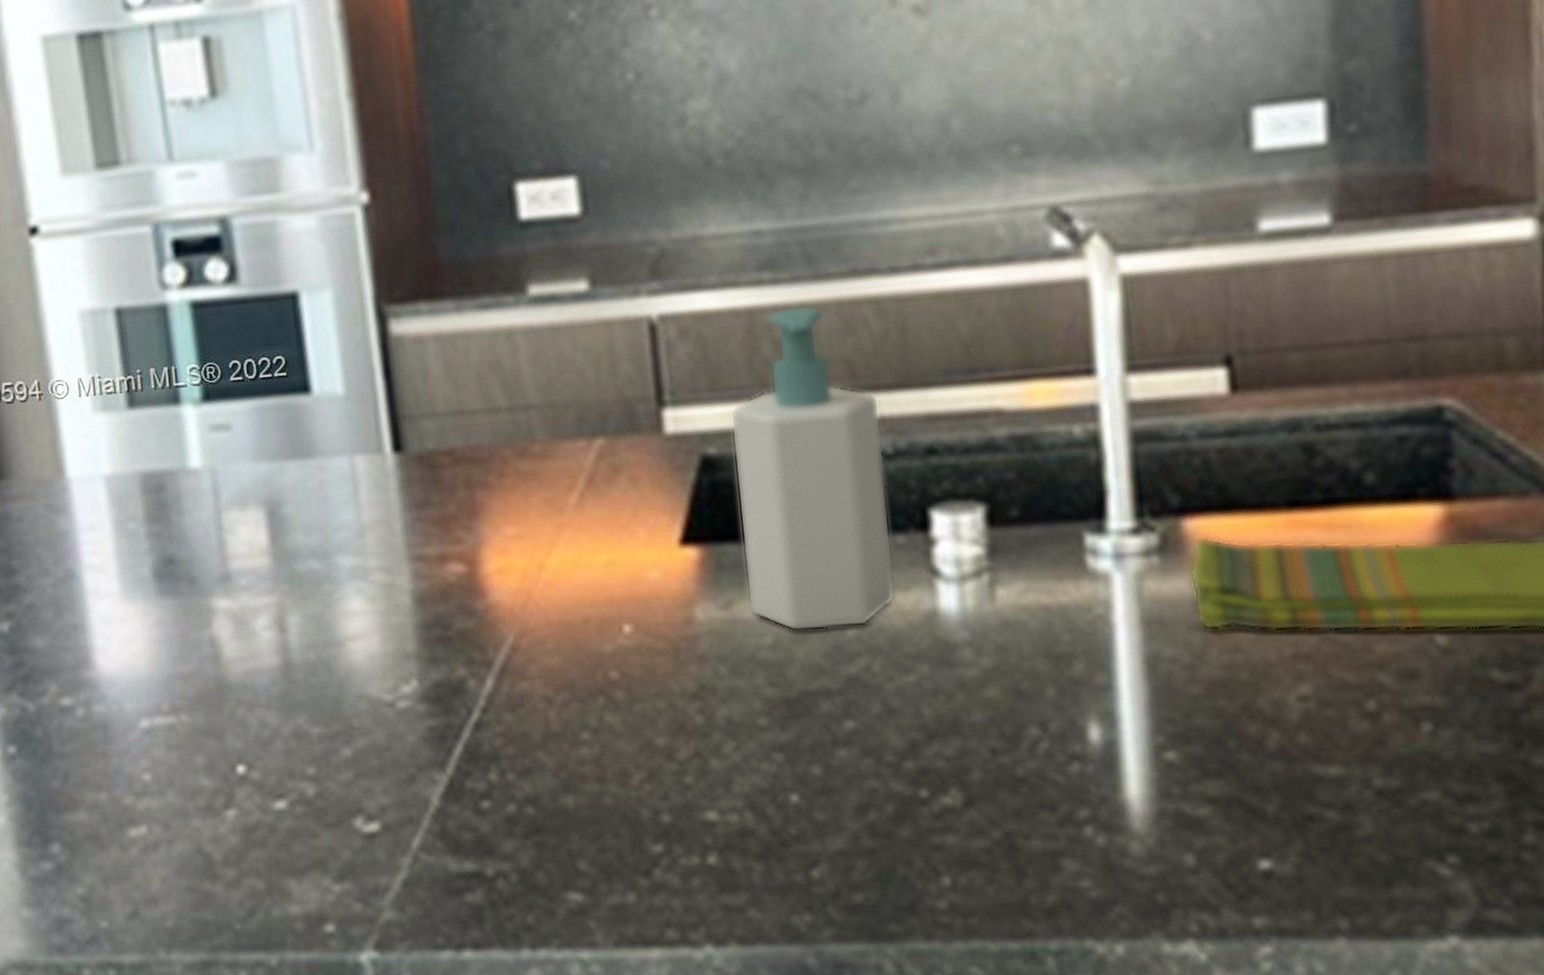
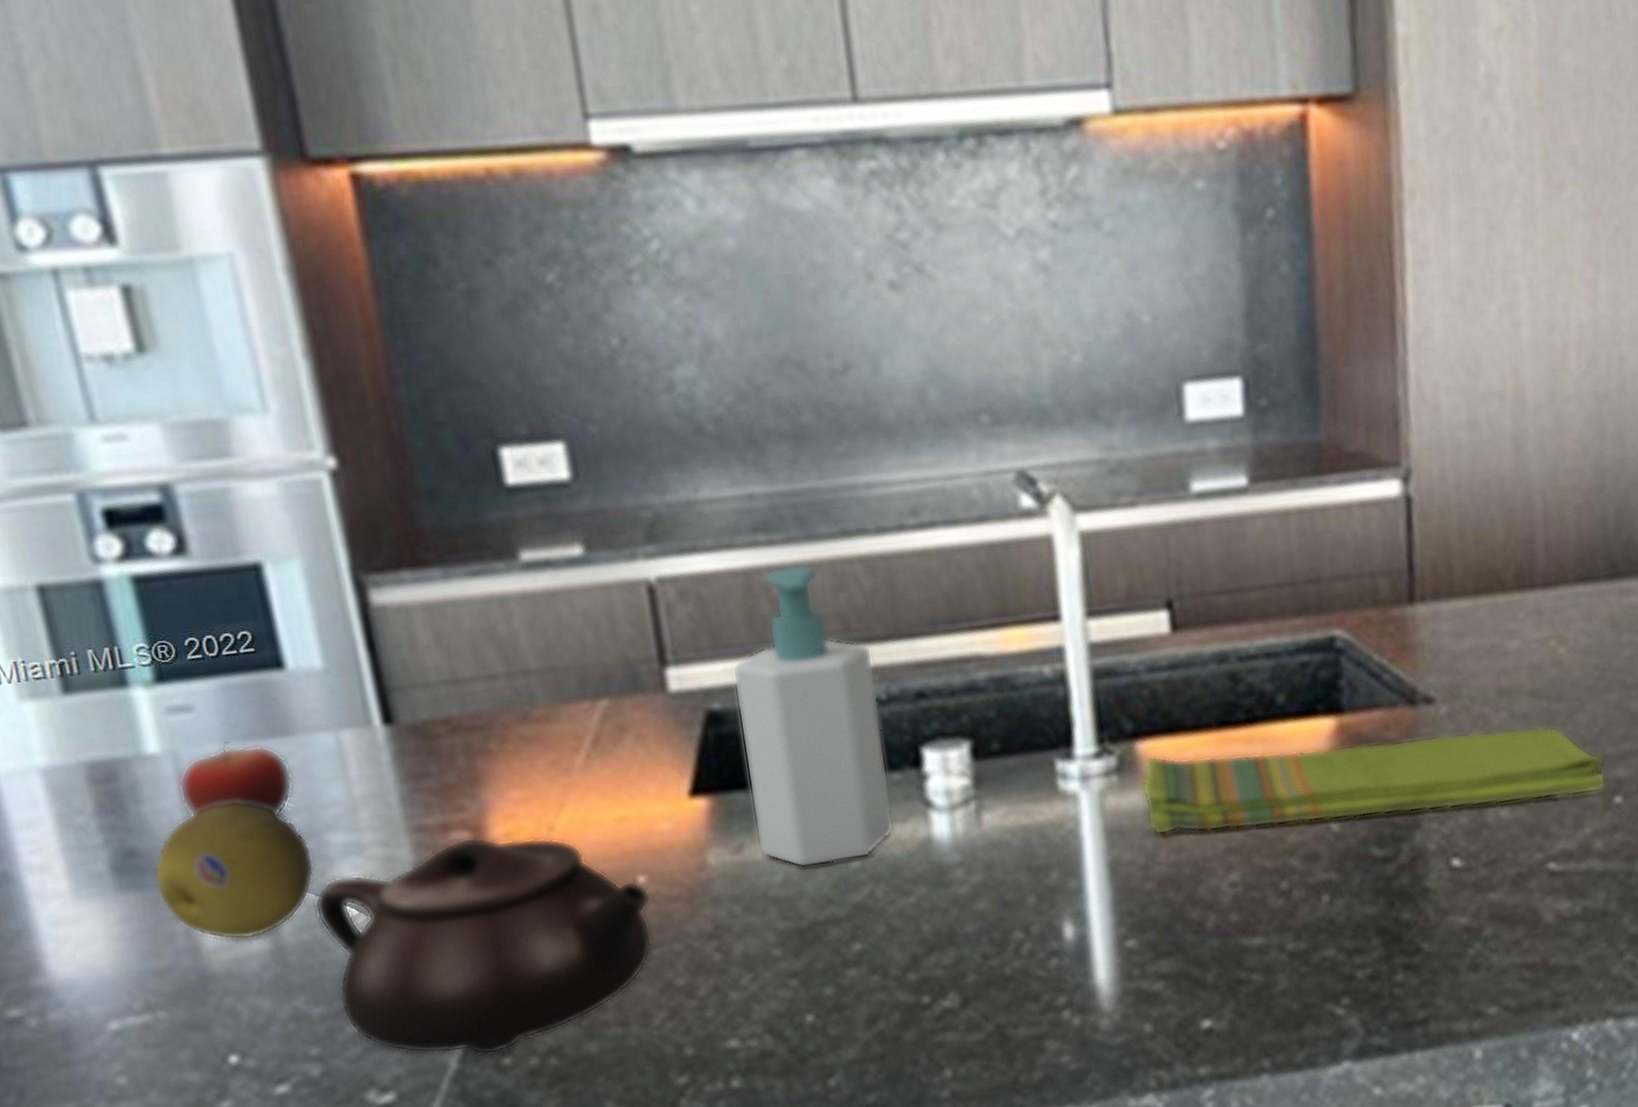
fruit: none [187,520,324,654] -> present [153,803,315,941]
fruit: none [213,459,311,534] -> present [178,740,294,815]
teapot: none [321,570,636,796] -> present [314,836,653,1056]

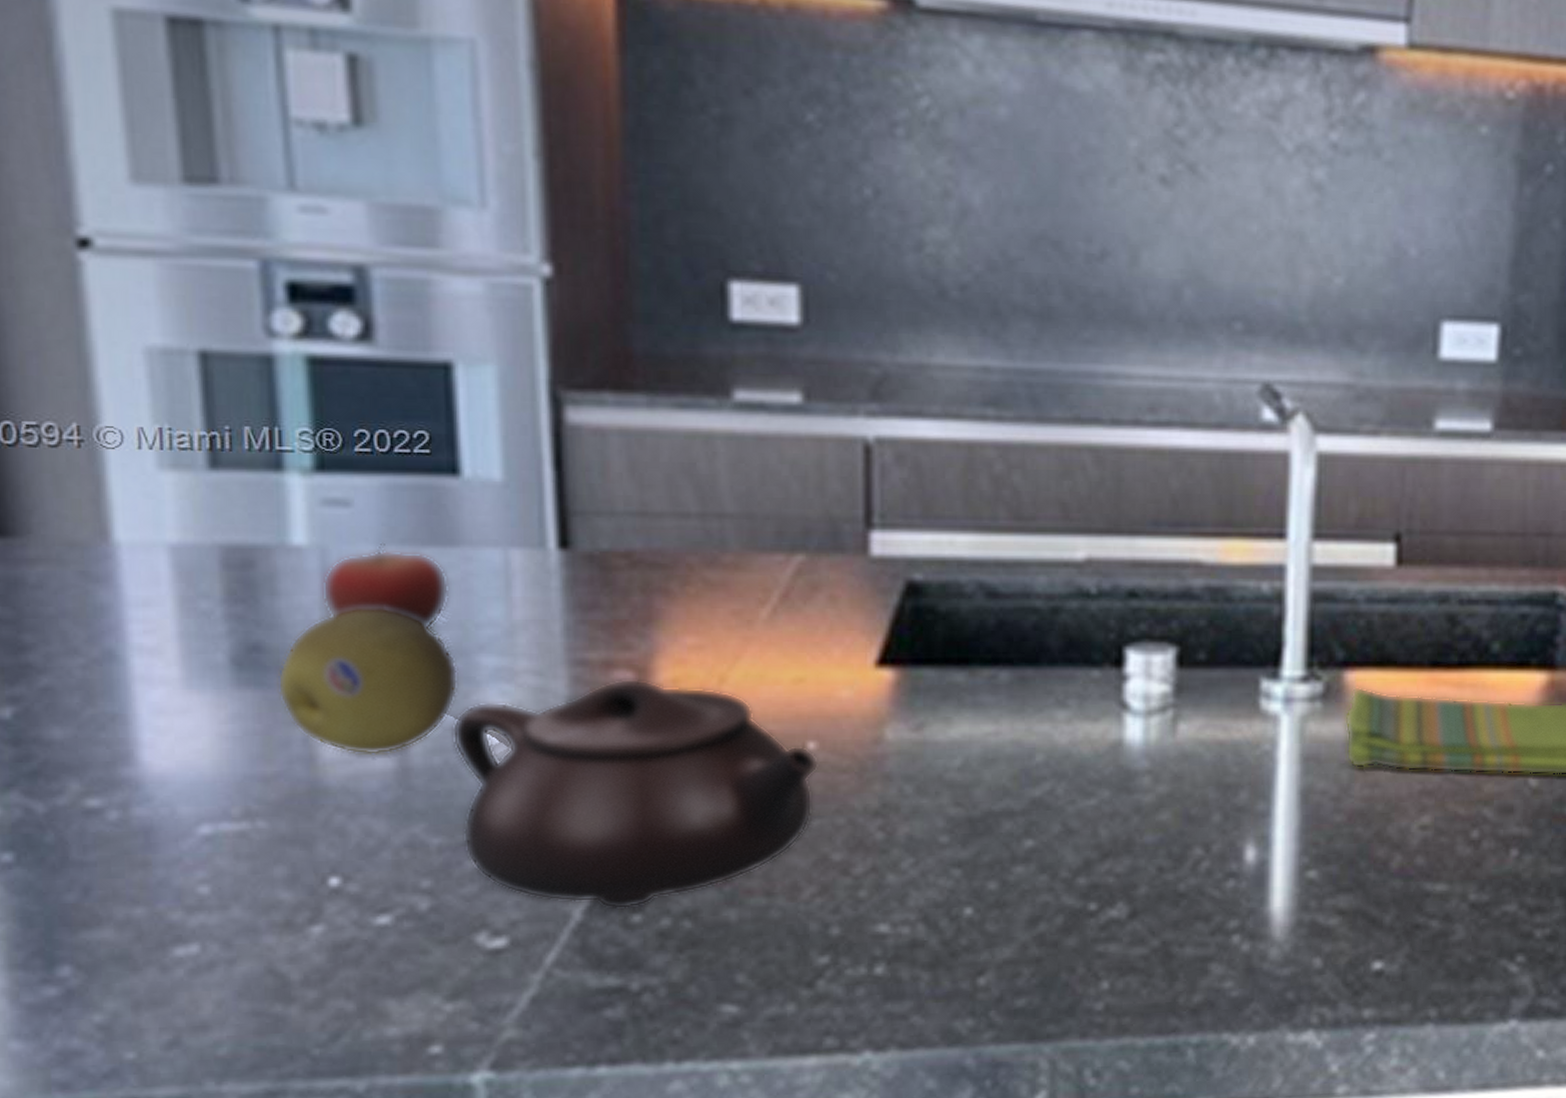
soap bottle: present [731,564,895,868] -> none [940,444,1089,755]

